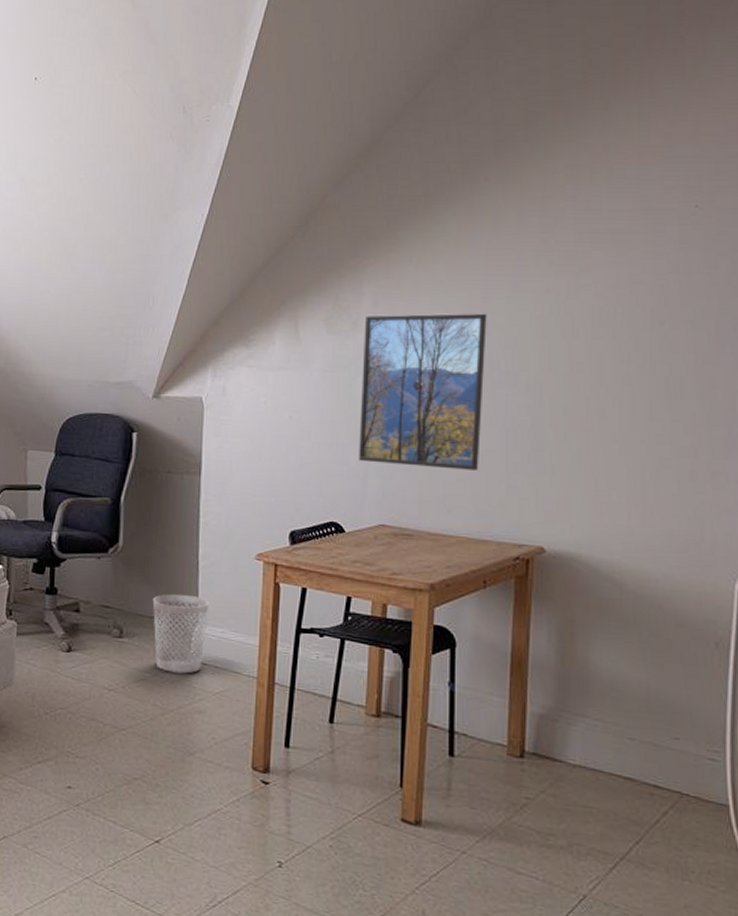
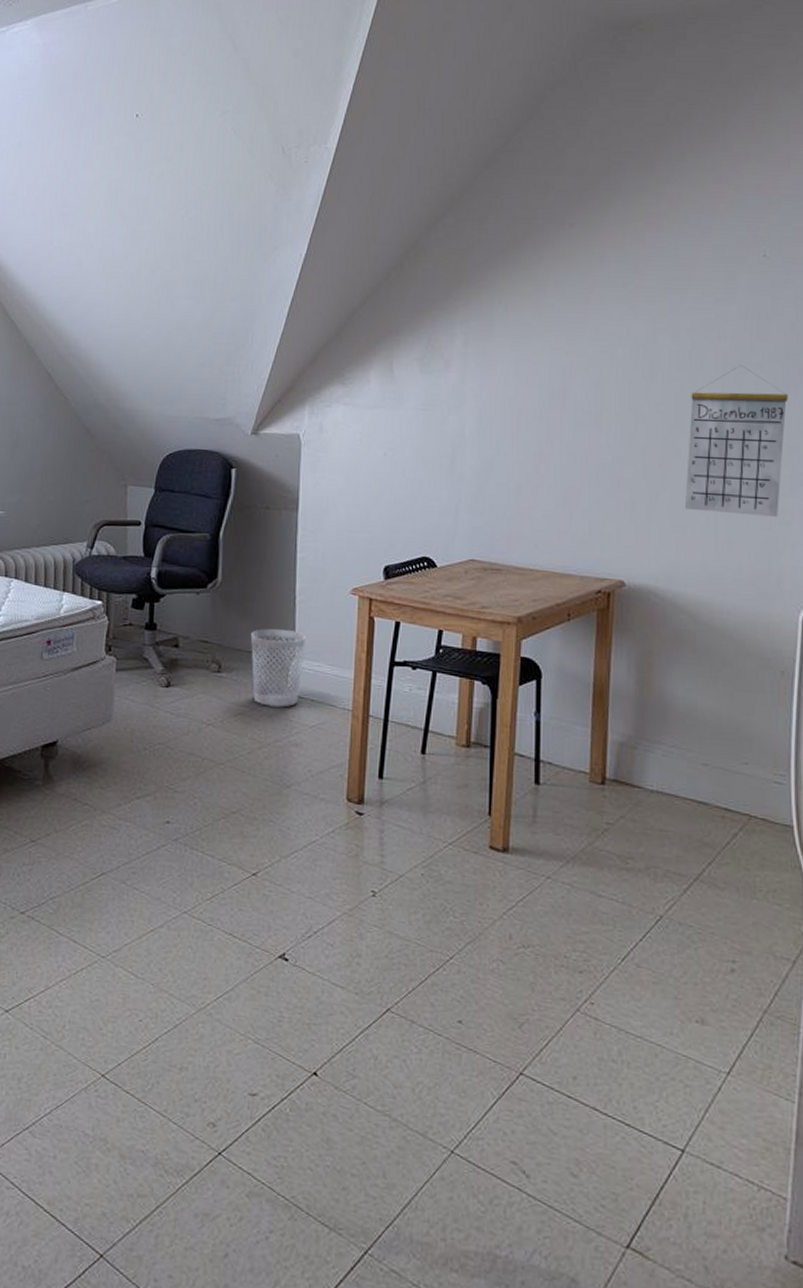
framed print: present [359,313,487,471] -> none [450,354,571,507]
calendar: none [609,322,723,480] -> present [684,365,788,517]

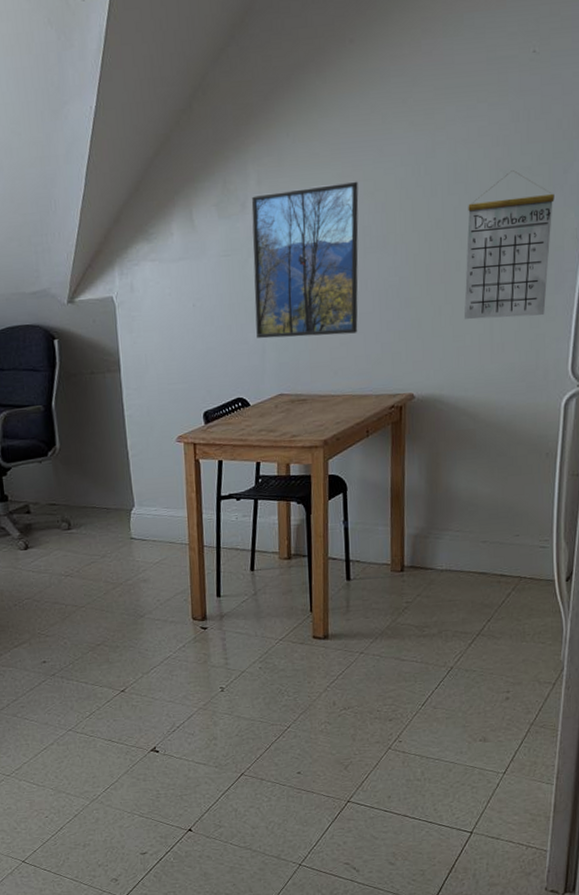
wastebasket: present [250,629,305,708] -> none [92,482,142,552]
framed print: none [450,354,571,507] -> present [251,181,359,339]

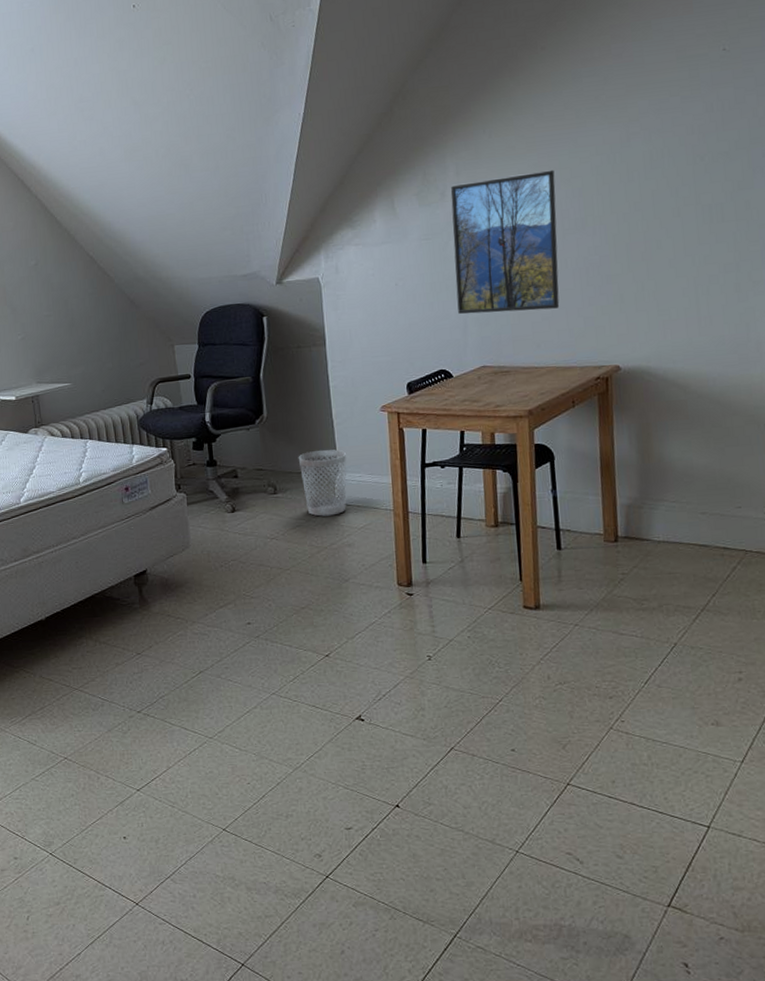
wastebasket: none [92,482,142,552] -> present [298,449,347,517]
calendar: present [463,170,554,320] -> none [666,156,755,295]

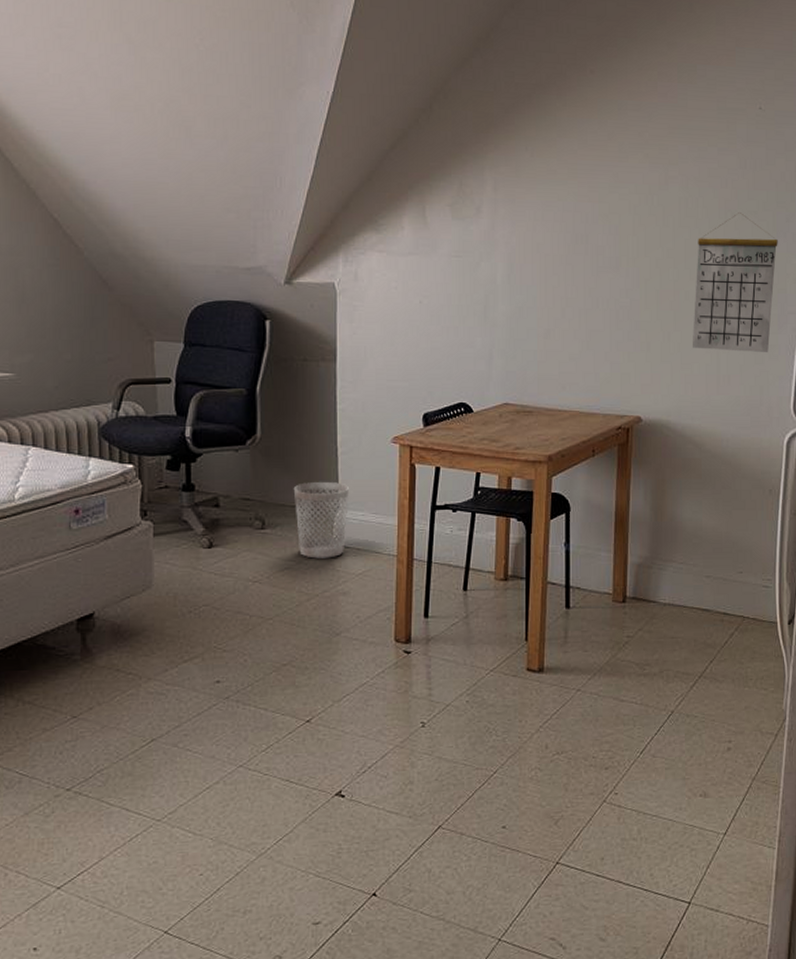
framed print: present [450,169,560,314] -> none [484,201,593,349]
calendar: none [666,156,755,295] -> present [692,212,778,352]

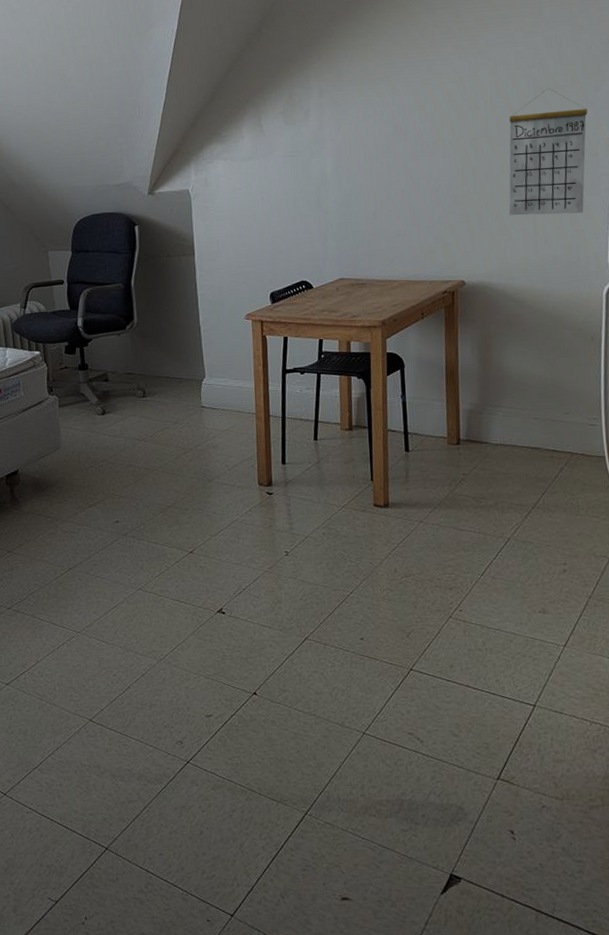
wastebasket: present [293,482,349,559] -> none [166,355,212,419]

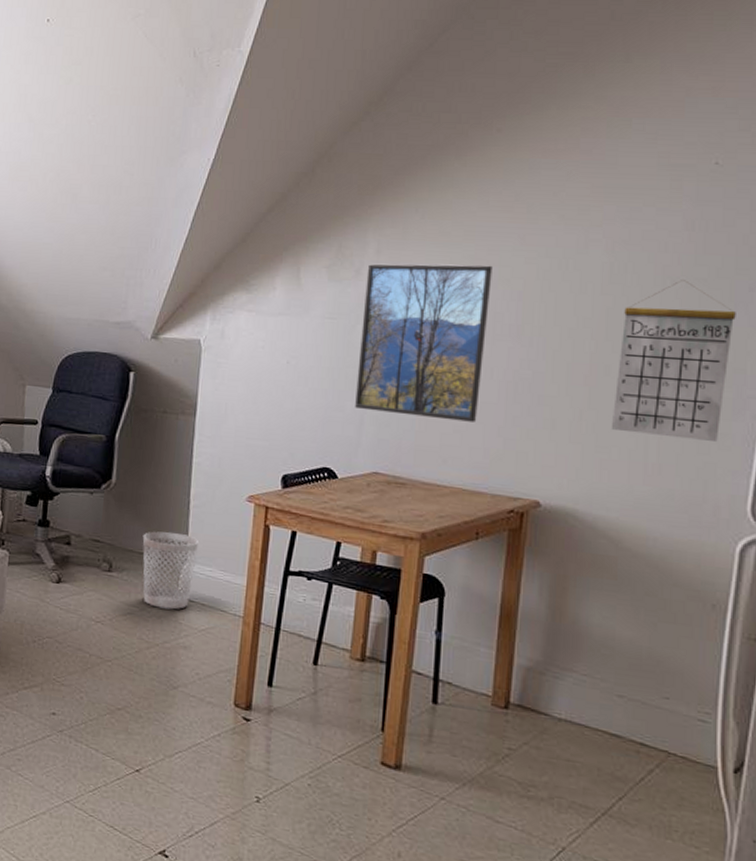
wastebasket: none [166,355,212,419] -> present [142,531,198,610]
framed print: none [314,95,412,229] -> present [355,263,493,422]

